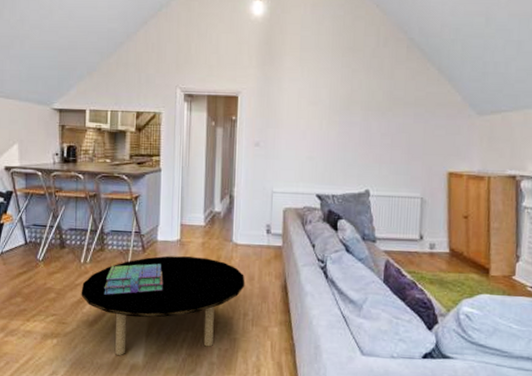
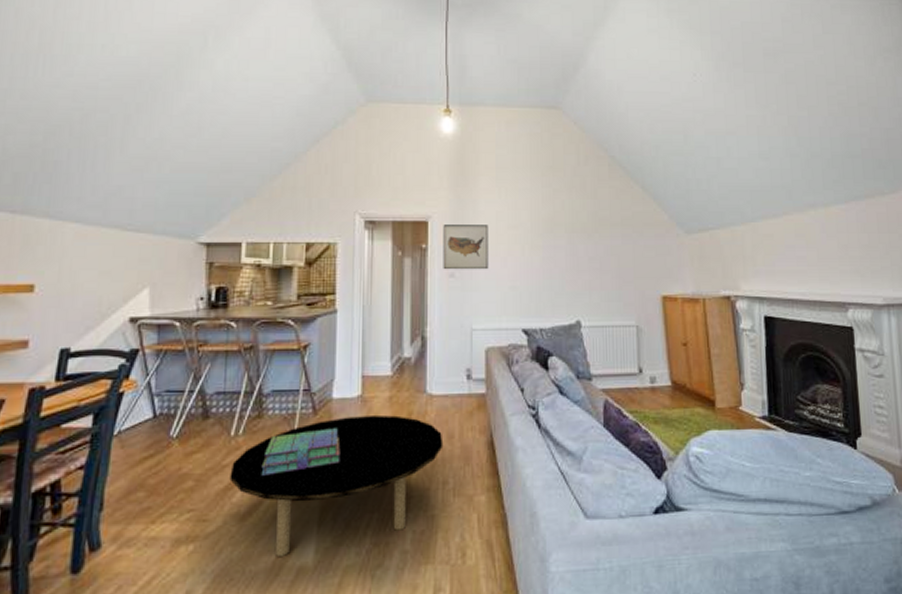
wall art: none [250,100,291,141] -> present [443,225,489,270]

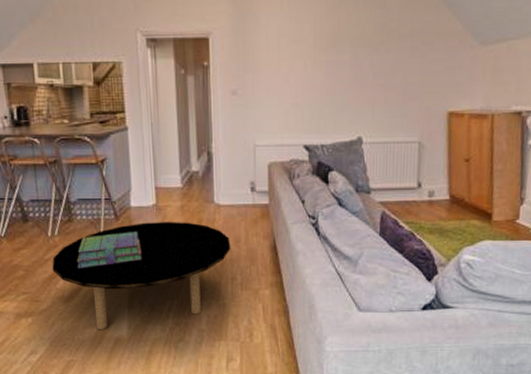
wall art: present [443,225,489,270] -> none [224,40,271,88]

